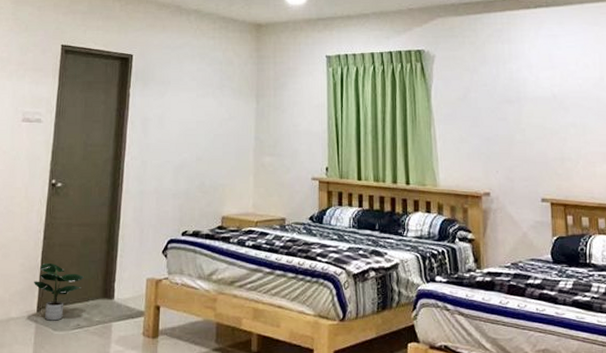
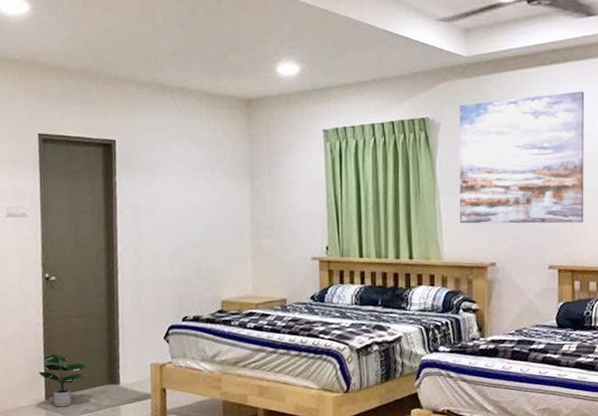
wall art: none [452,33,573,157] -> present [459,91,585,224]

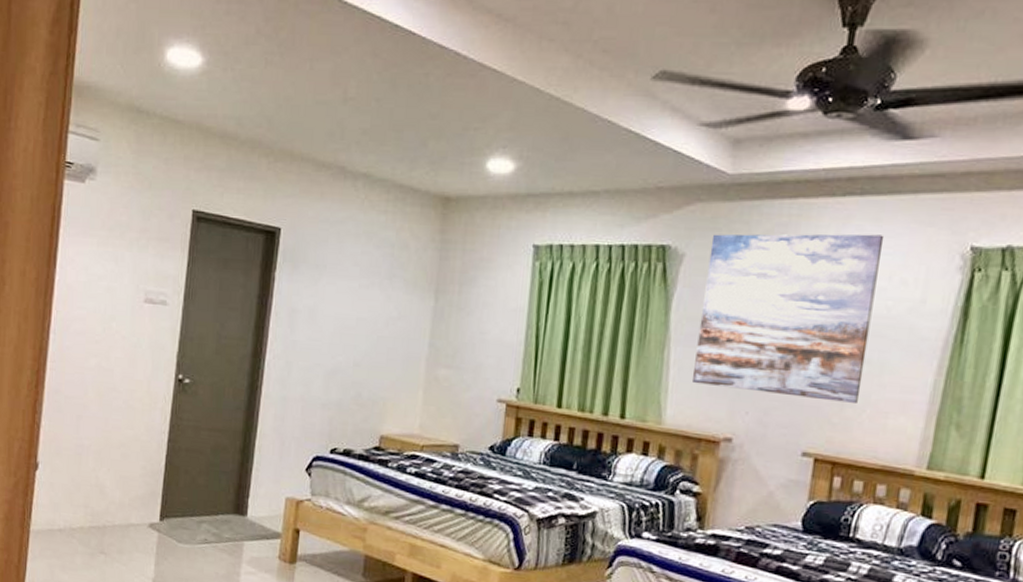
potted plant: present [38,354,88,407] -> none [156,468,213,533]

